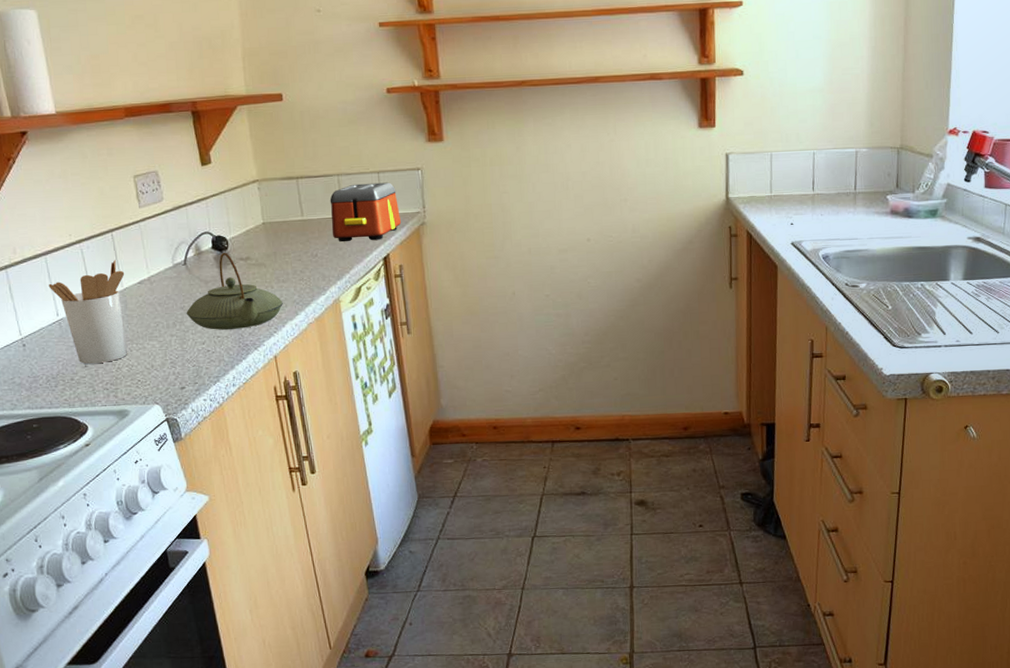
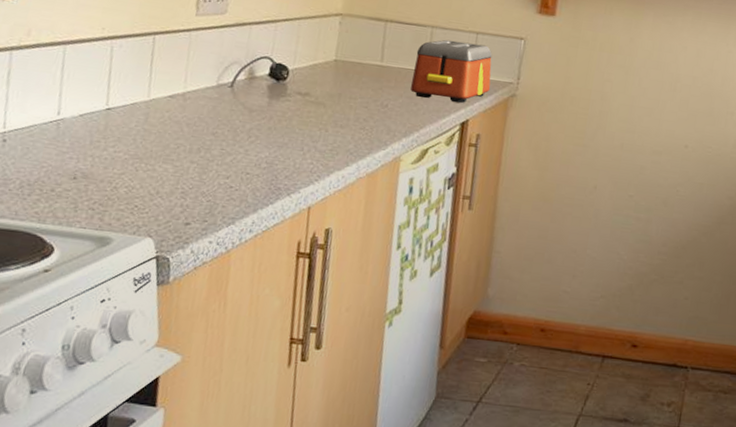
utensil holder: present [48,259,127,365] -> none [57,65,157,179]
teapot: present [186,252,283,330] -> none [216,82,335,170]

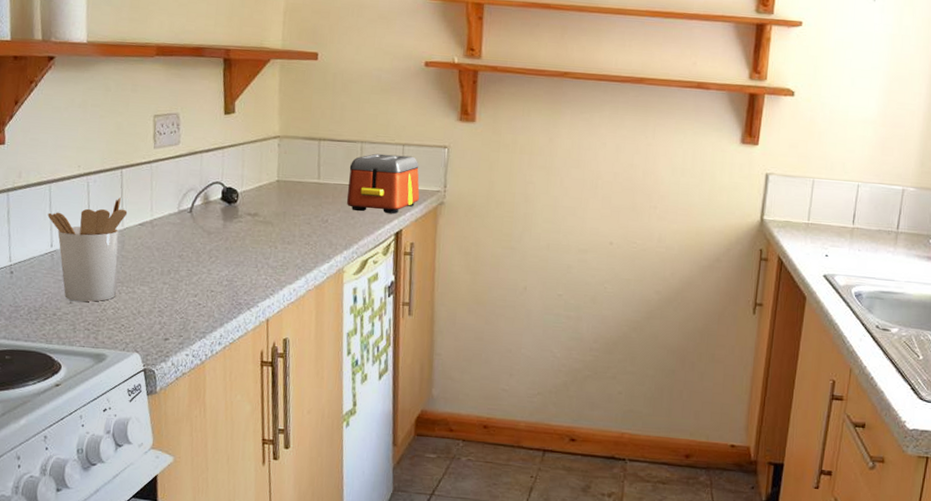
utensil holder: none [57,65,157,179] -> present [47,197,128,302]

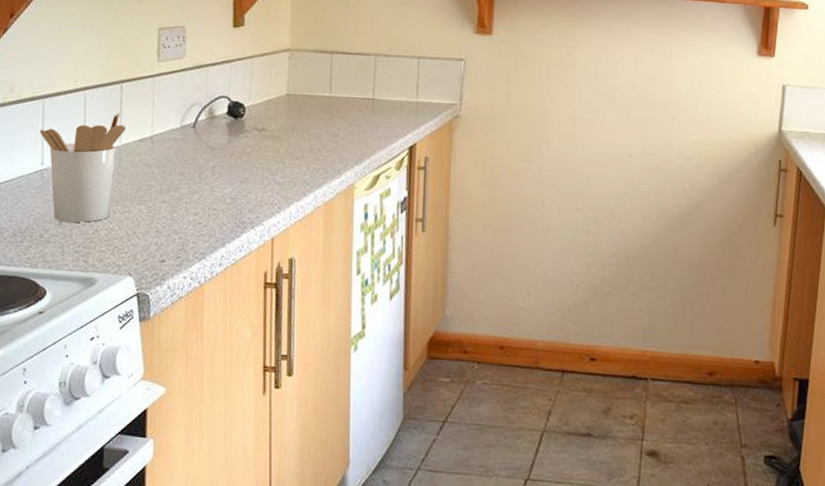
toaster: present [347,153,420,214] -> none [359,66,435,128]

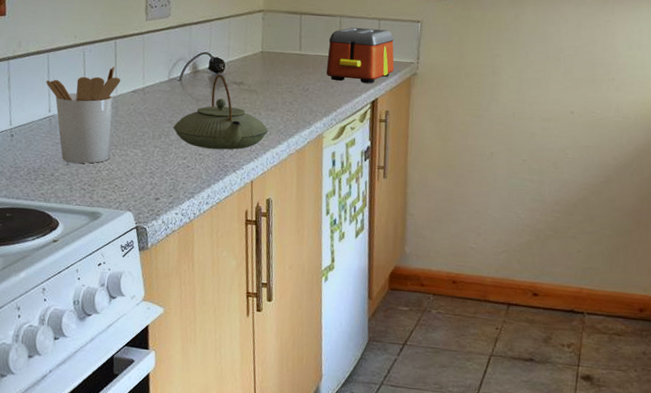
teapot: none [184,119,292,204] -> present [173,74,268,150]
toaster: none [359,66,435,128] -> present [326,27,395,84]

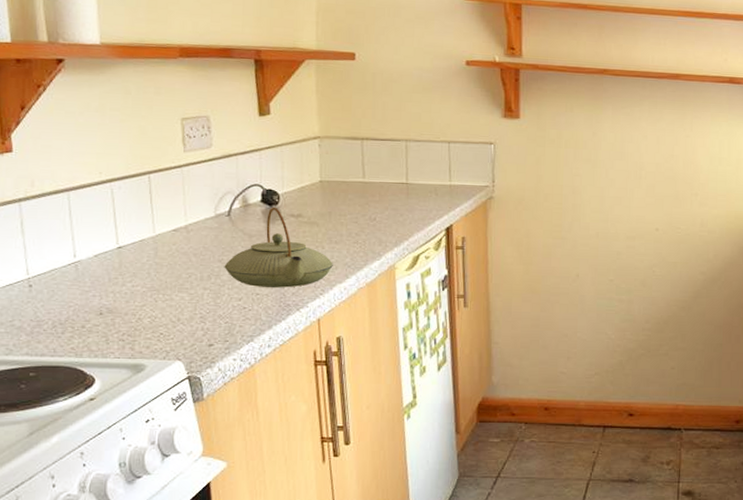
utensil holder: present [46,65,121,164] -> none [68,203,159,313]
toaster: present [326,27,395,84] -> none [395,151,469,210]

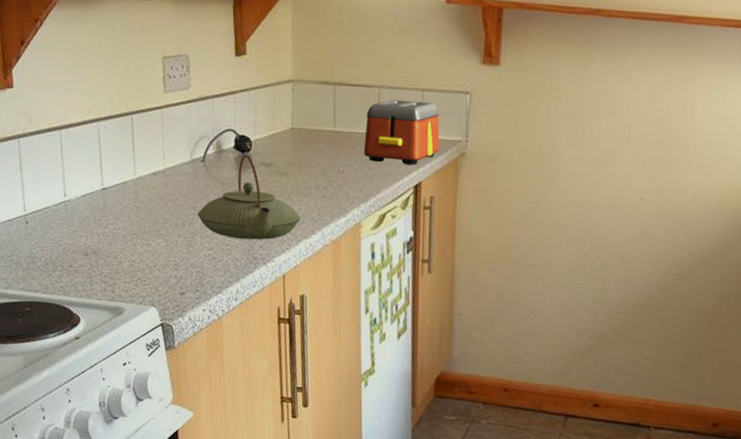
toaster: none [395,151,469,210] -> present [364,99,440,166]

